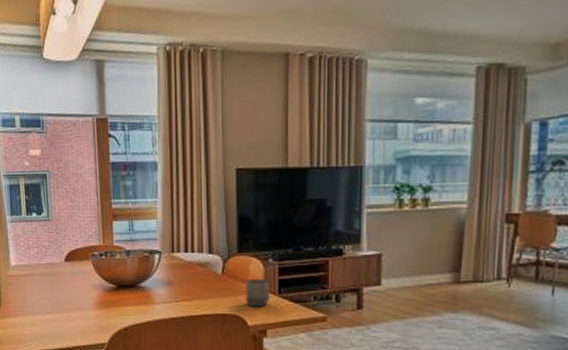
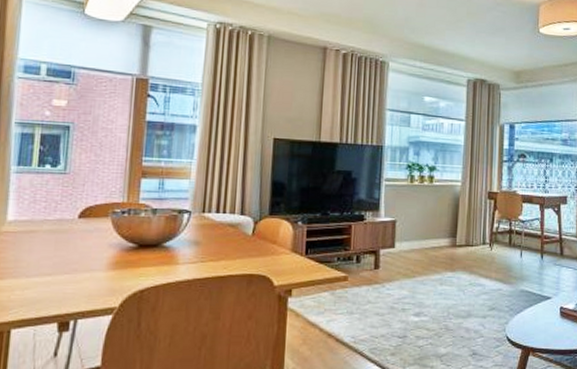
cup: present [246,278,271,307] -> none [273,240,298,268]

